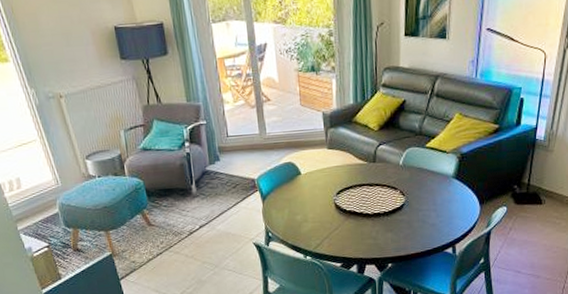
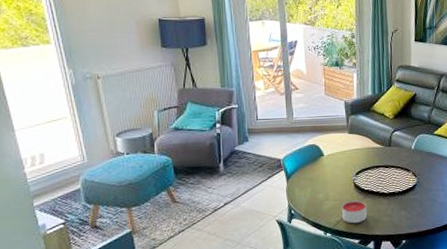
candle: none [322,222,350,247] -> present [342,200,367,224]

